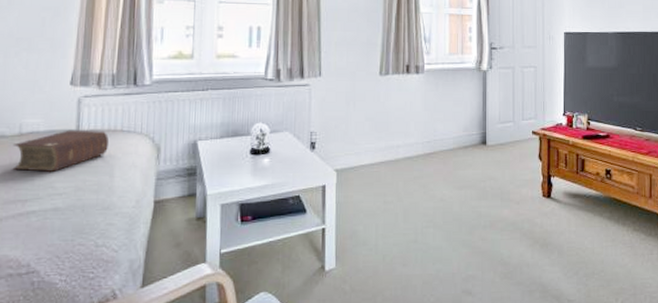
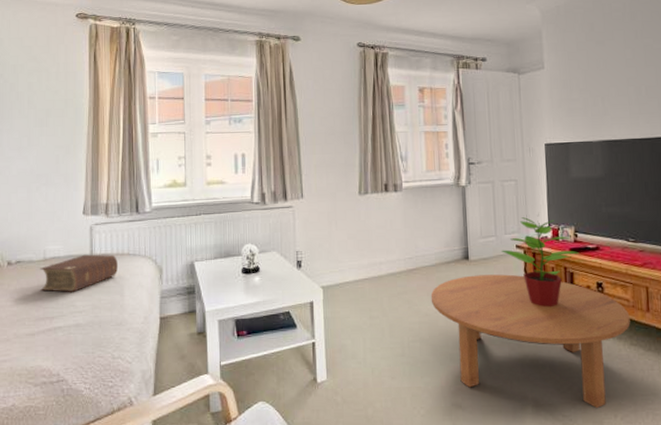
coffee table: none [447,160,634,292] -> present [430,274,630,408]
potted plant: none [518,100,591,194] -> present [501,213,580,308]

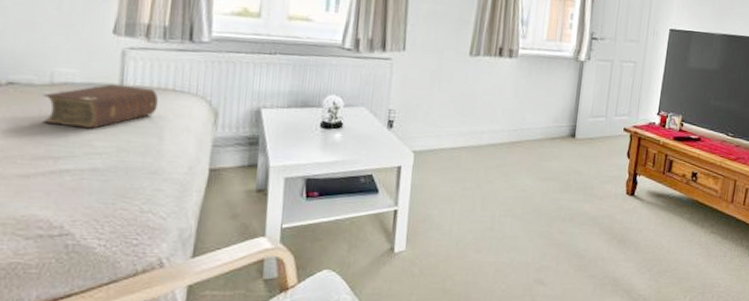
coffee table: present [430,274,630,408] -> none [529,154,716,289]
potted plant: present [501,213,580,308] -> none [608,98,682,193]

